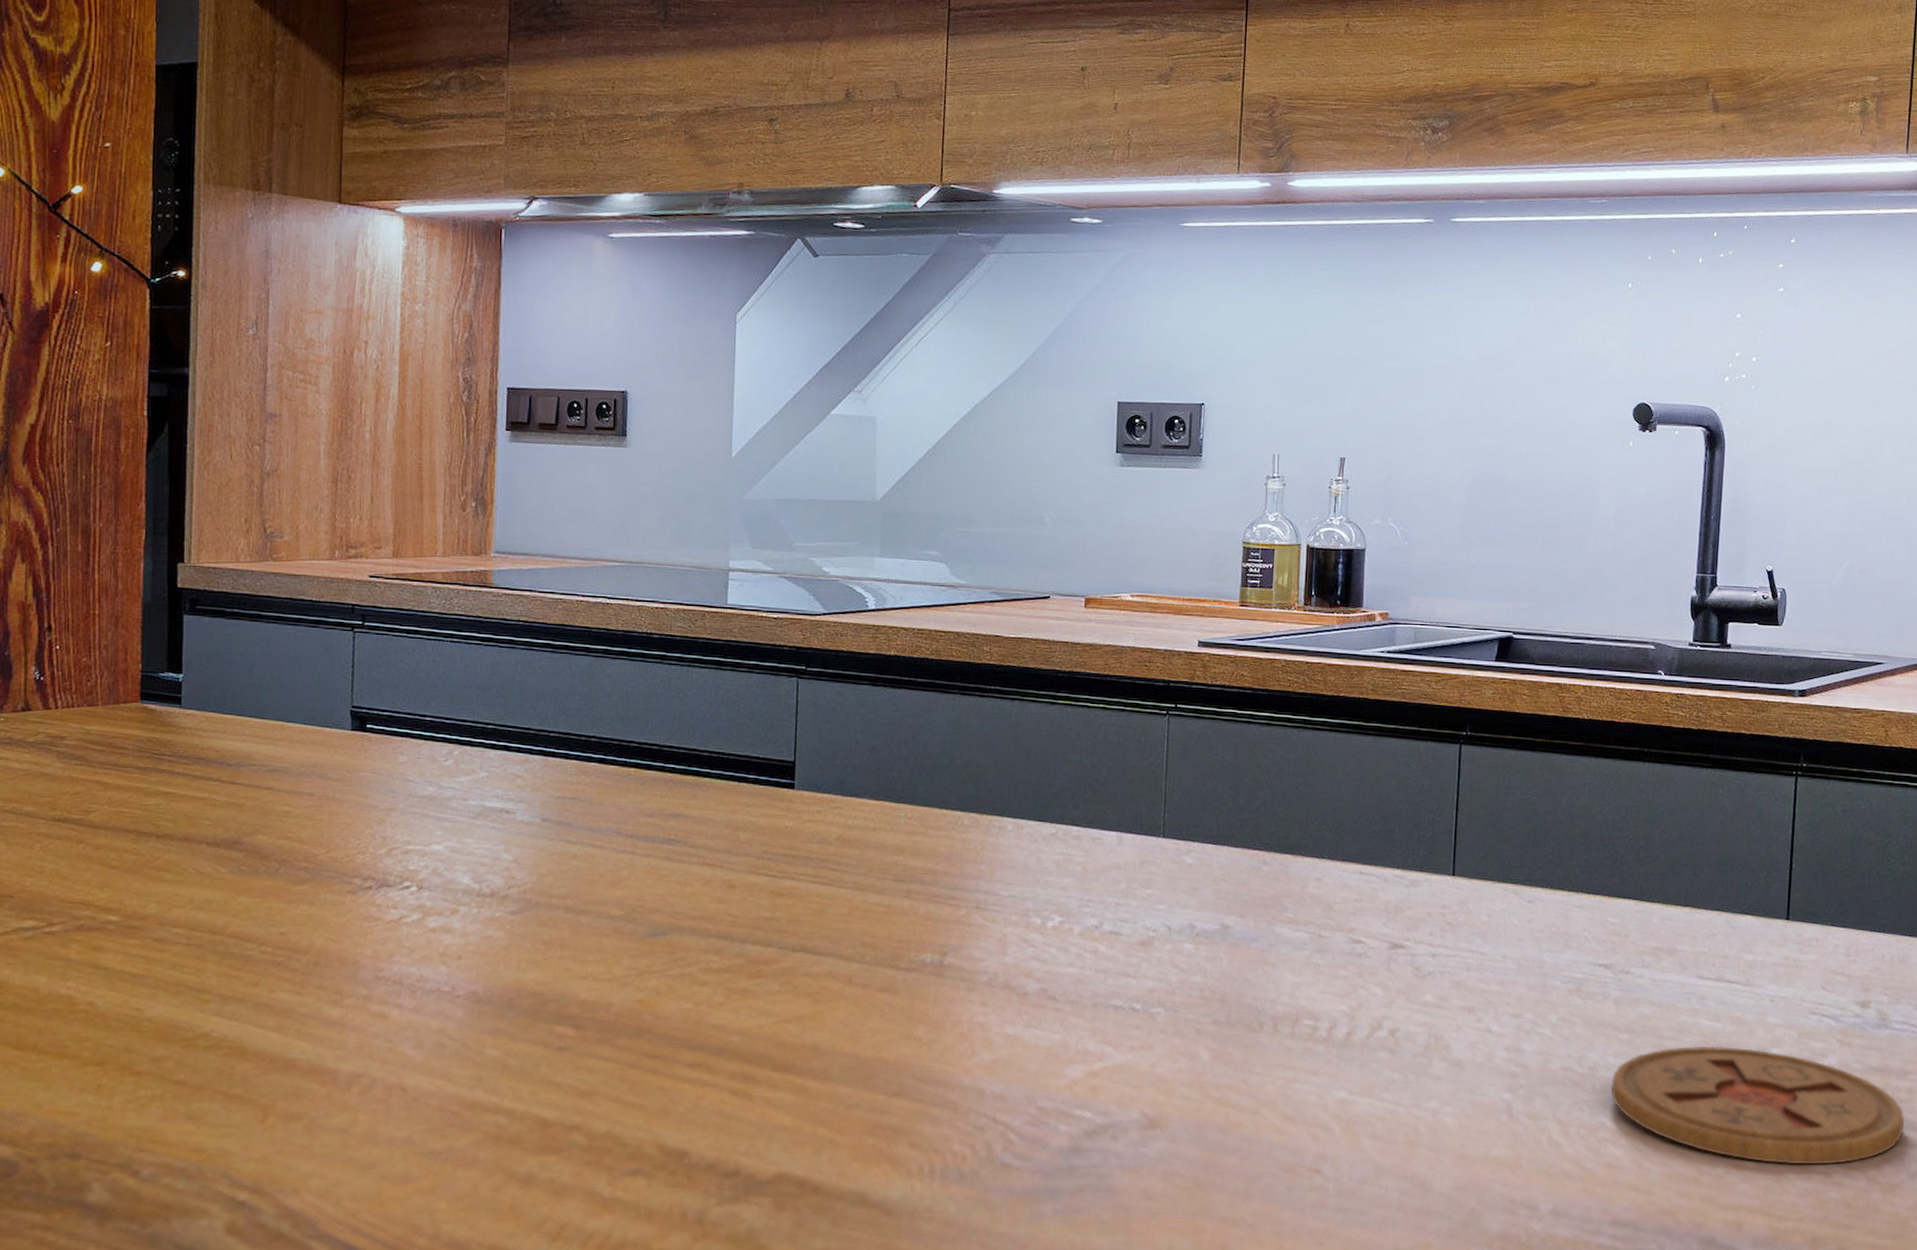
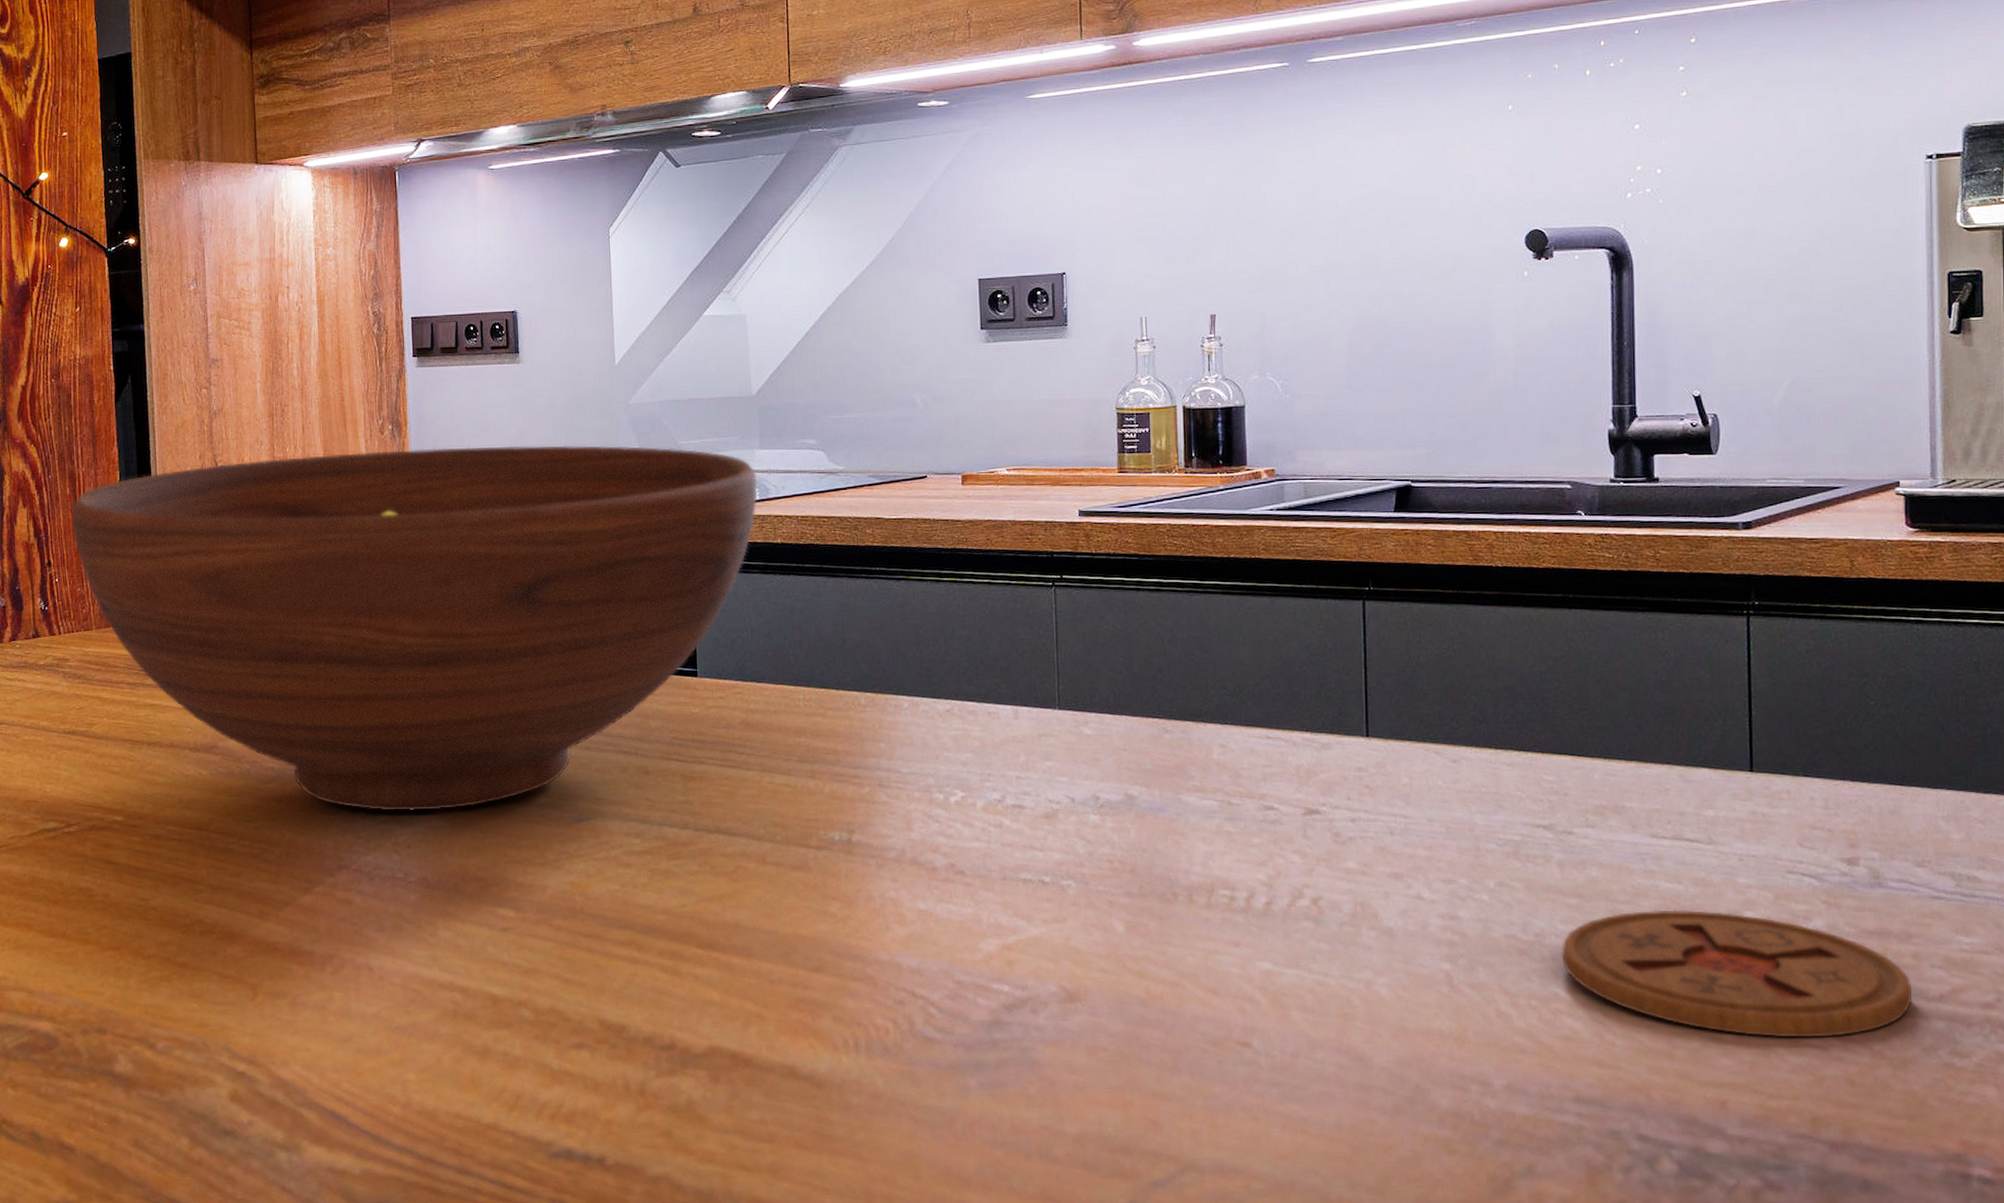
fruit bowl: none [81,528,875,920] -> present [71,445,757,811]

